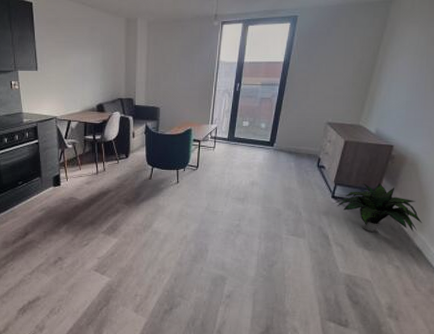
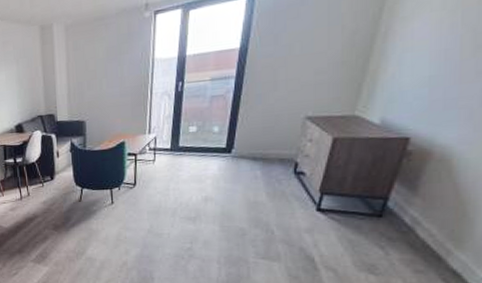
potted plant: present [334,183,423,233] -> none [321,189,462,253]

